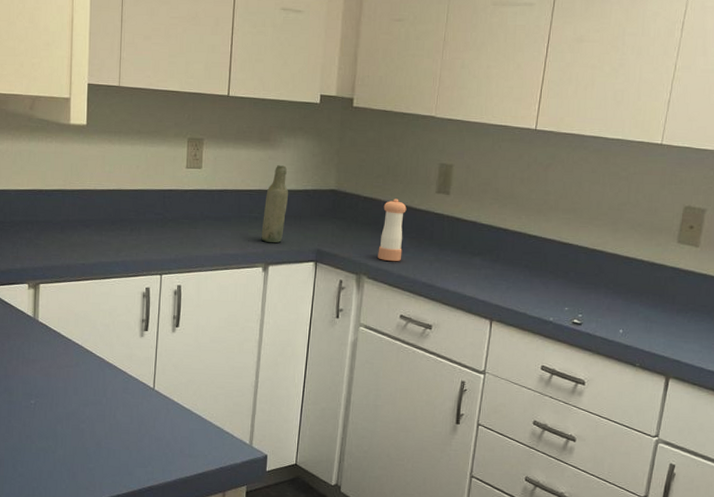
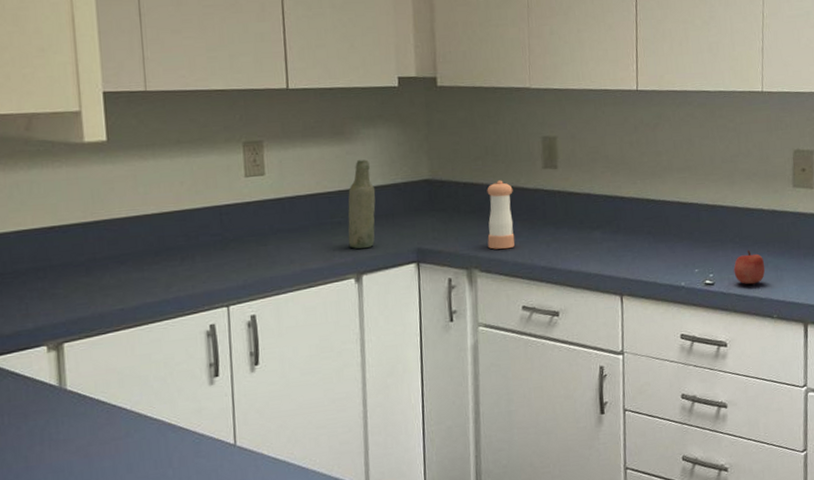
apple: none [603,297,636,331] -> present [733,250,765,285]

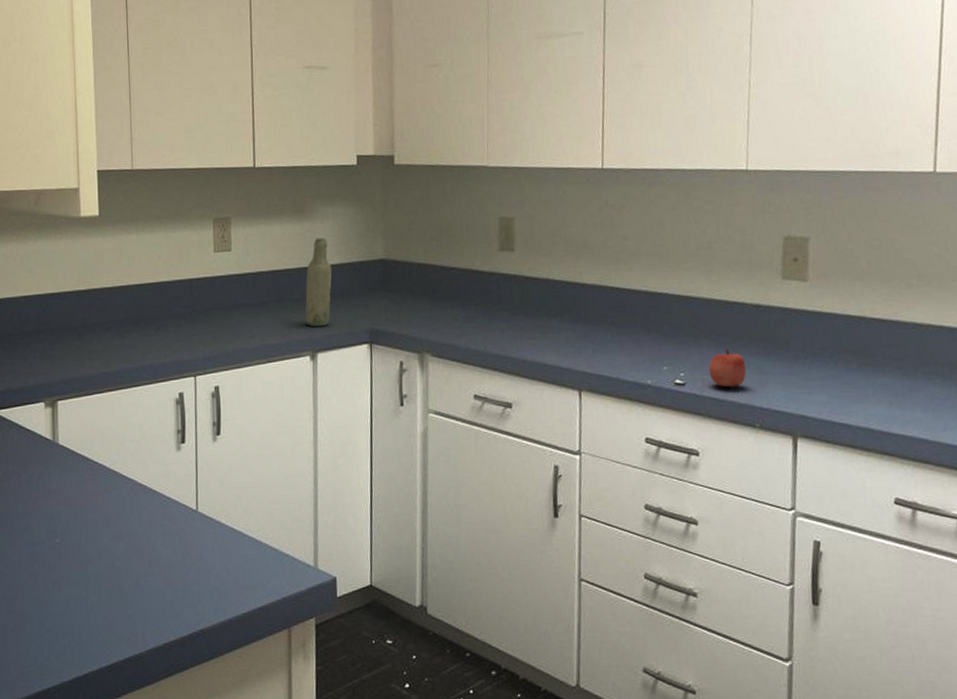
pepper shaker: present [487,180,515,249] -> none [440,262,468,334]

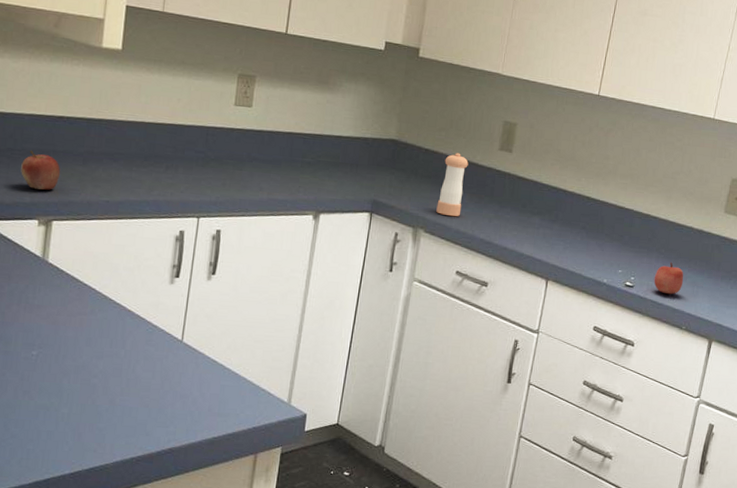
fruit: none [22,332,59,372] -> present [21,150,61,190]
bottle: present [305,238,332,327] -> none [313,110,346,191]
pepper shaker: none [440,262,468,334] -> present [436,153,469,216]

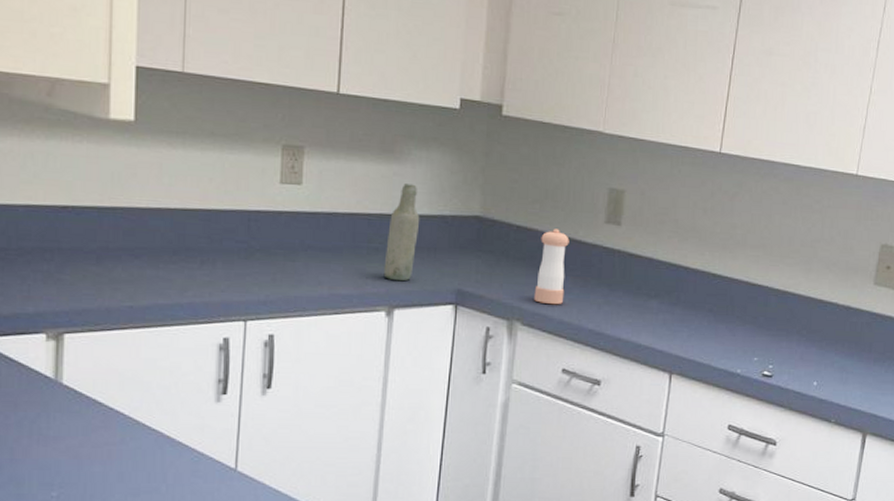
fruit: present [21,150,61,190] -> none [19,248,70,298]
bottle: none [313,110,346,191] -> present [383,183,420,282]
apple: present [654,262,684,295] -> none [796,345,831,383]

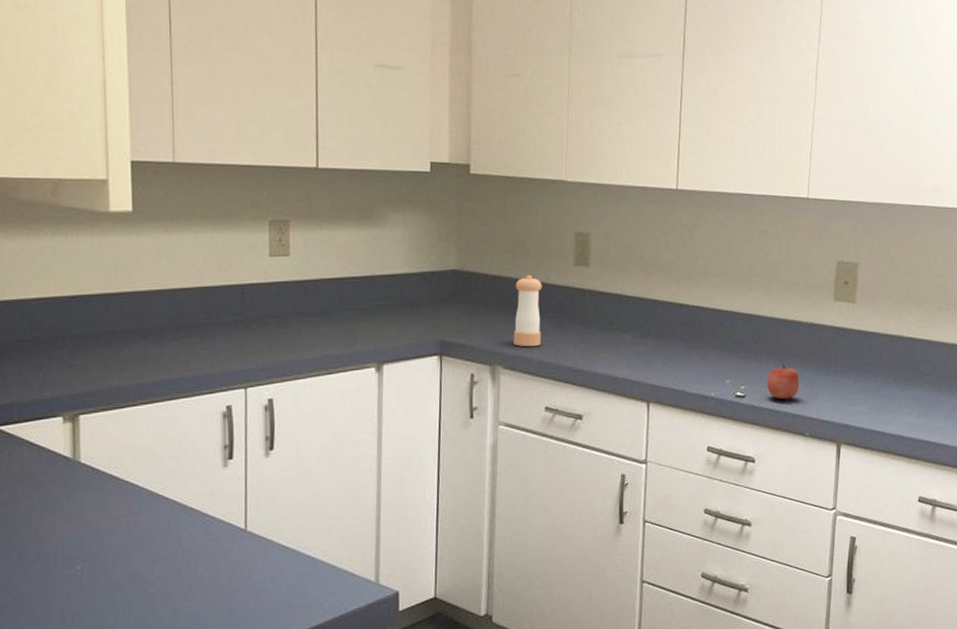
bottle: present [383,183,420,282] -> none [371,246,401,338]
apple: none [796,345,831,383] -> present [766,363,800,400]

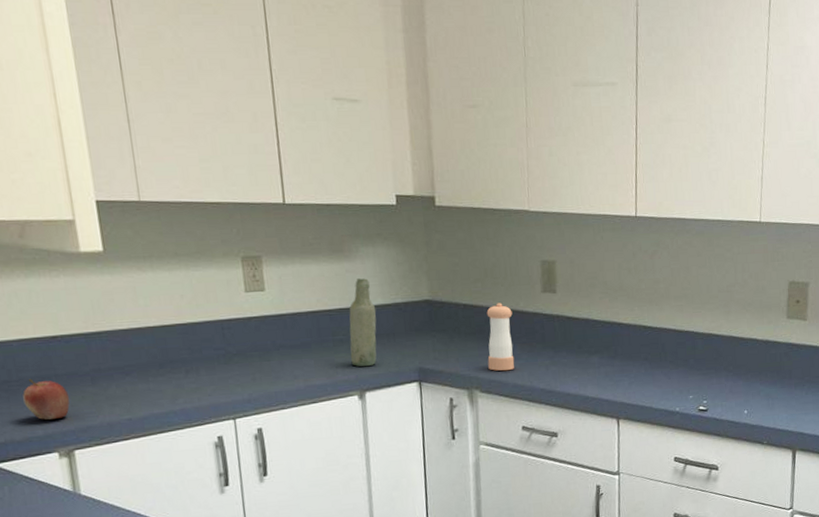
fruit: none [35,338,82,383] -> present [23,378,70,421]
bottle: none [371,246,401,338] -> present [349,278,377,367]
apple: present [766,363,800,400] -> none [727,378,757,412]

